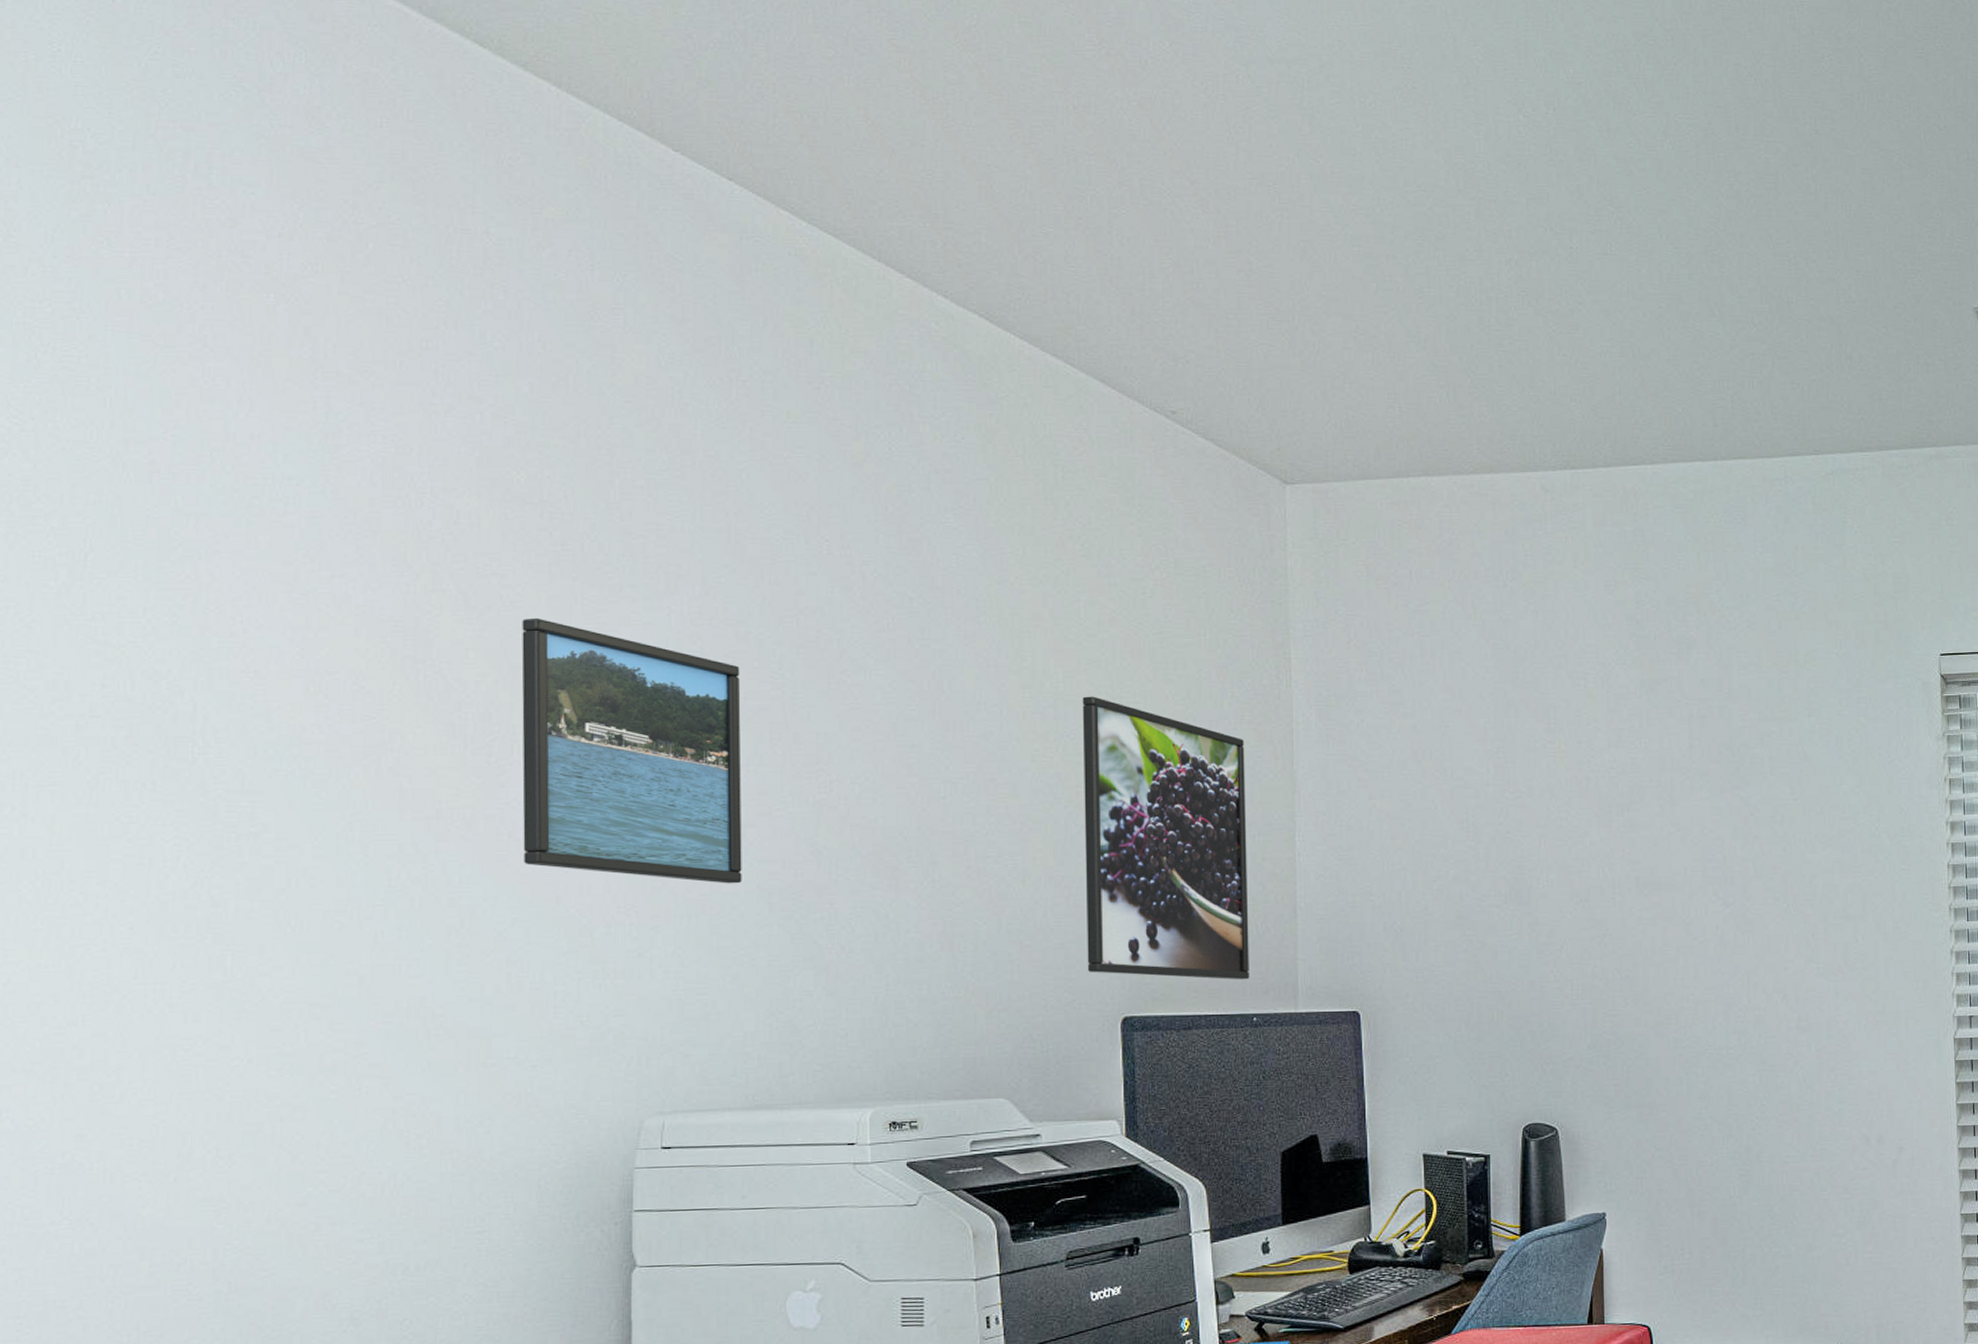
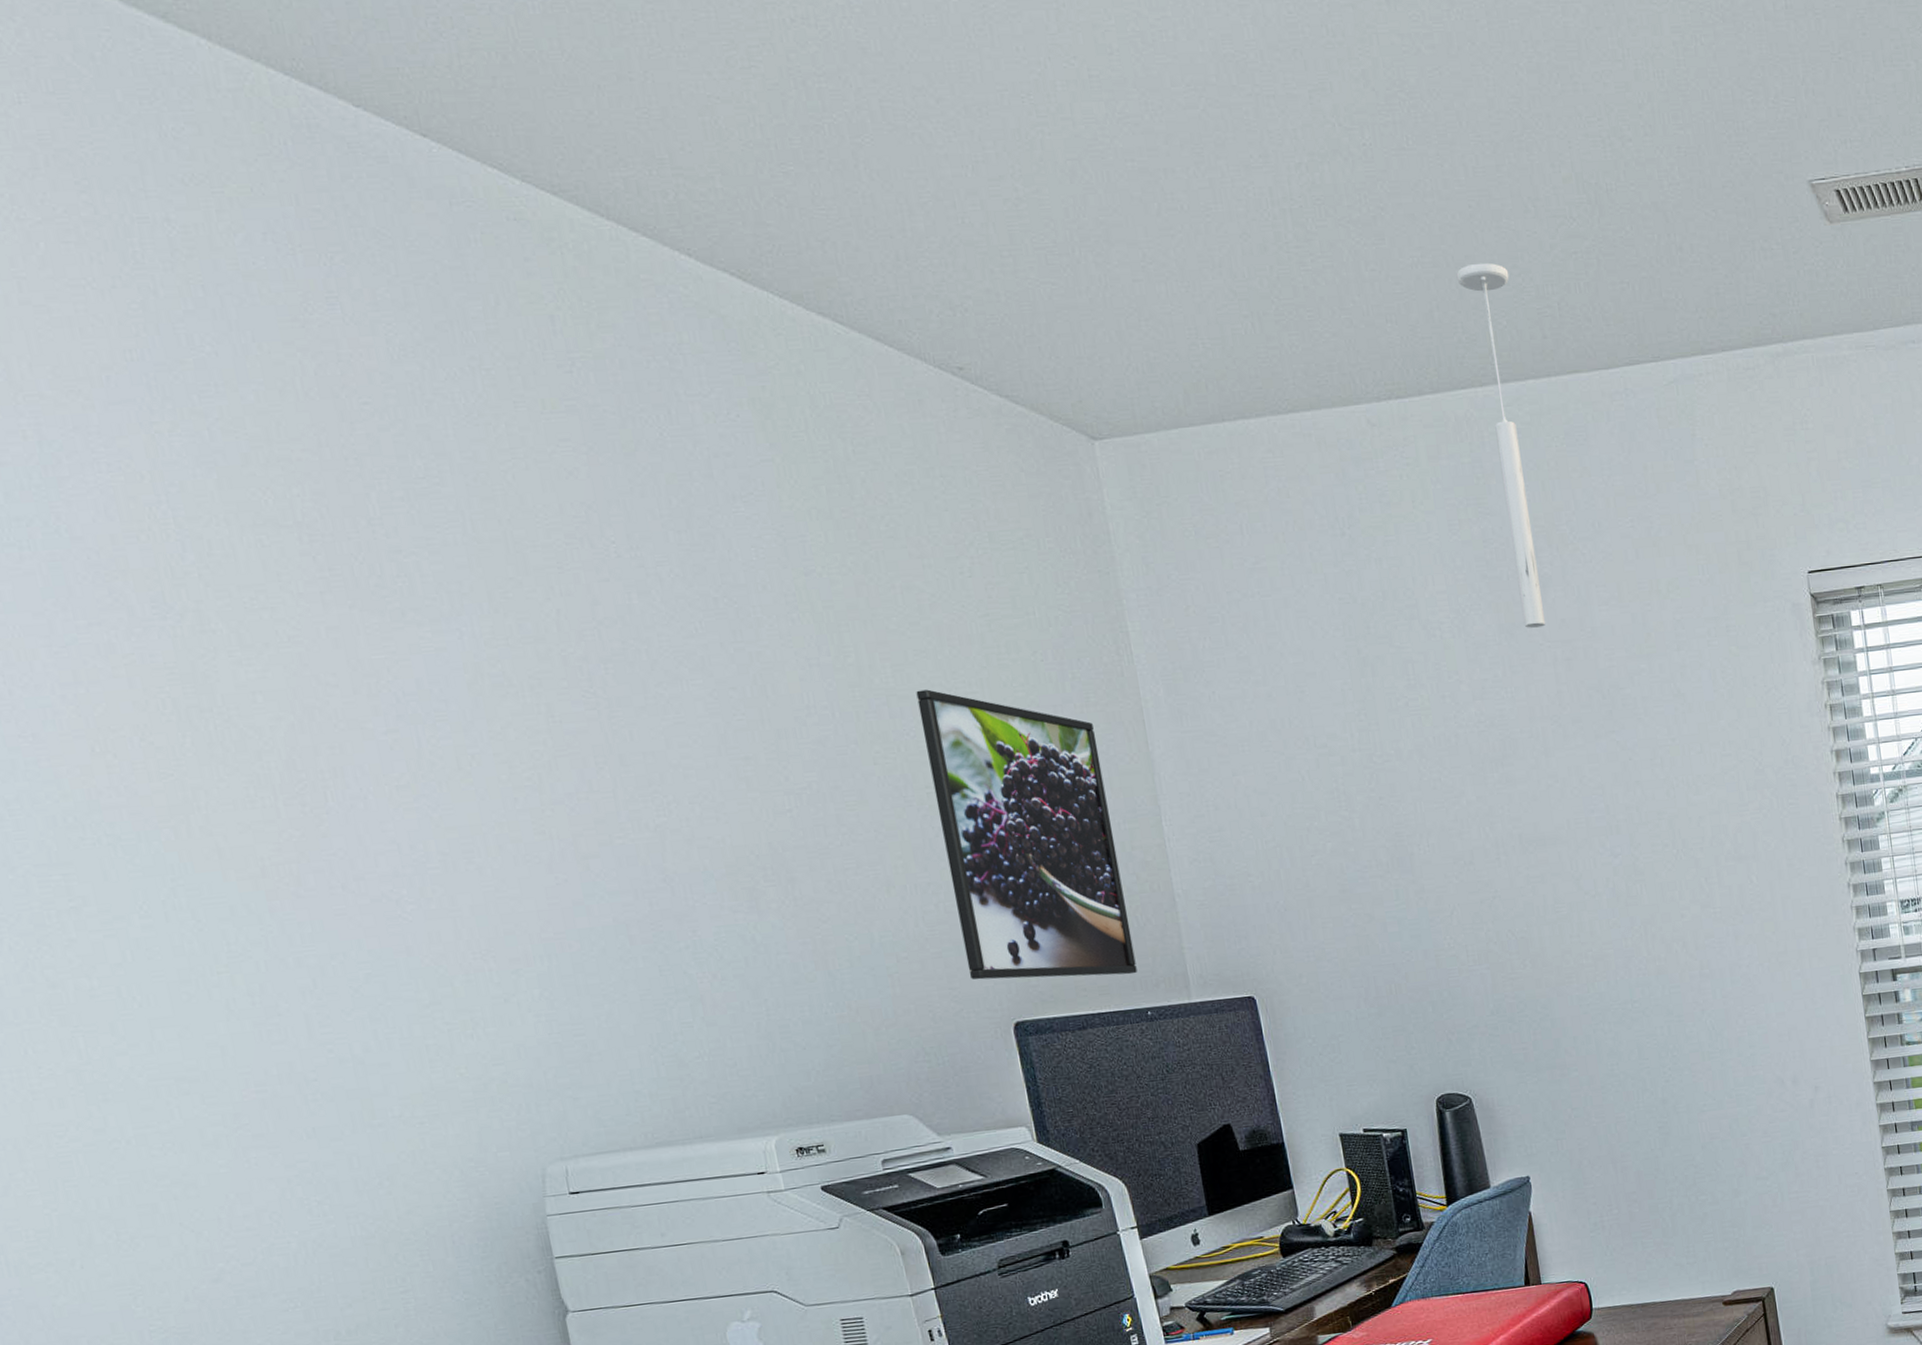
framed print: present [521,617,742,884] -> none [305,652,596,920]
ceiling light: none [1640,356,1689,685] -> present [1456,262,1546,628]

